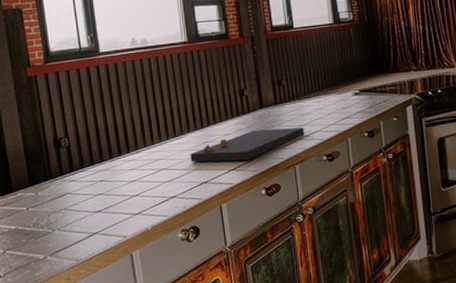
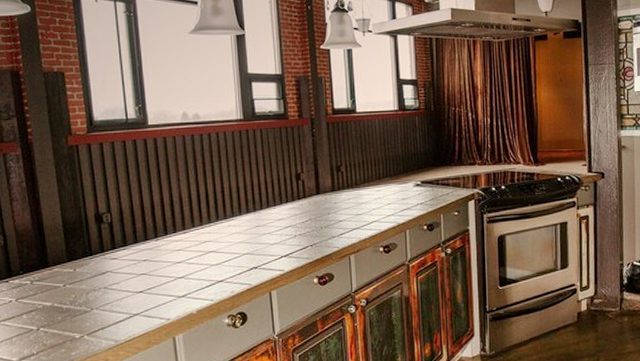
cutting board: present [190,127,305,162] -> none [240,216,362,247]

